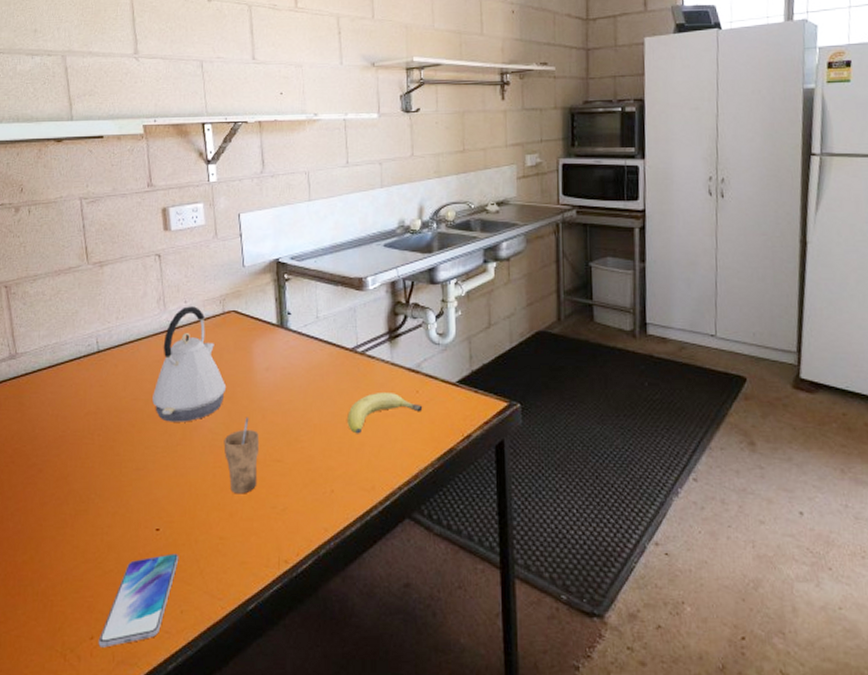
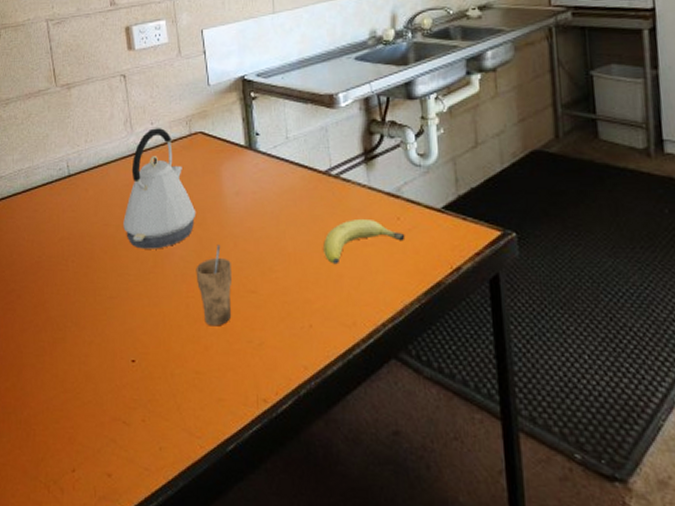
smartphone: present [98,553,179,648] -> none [80,386,156,482]

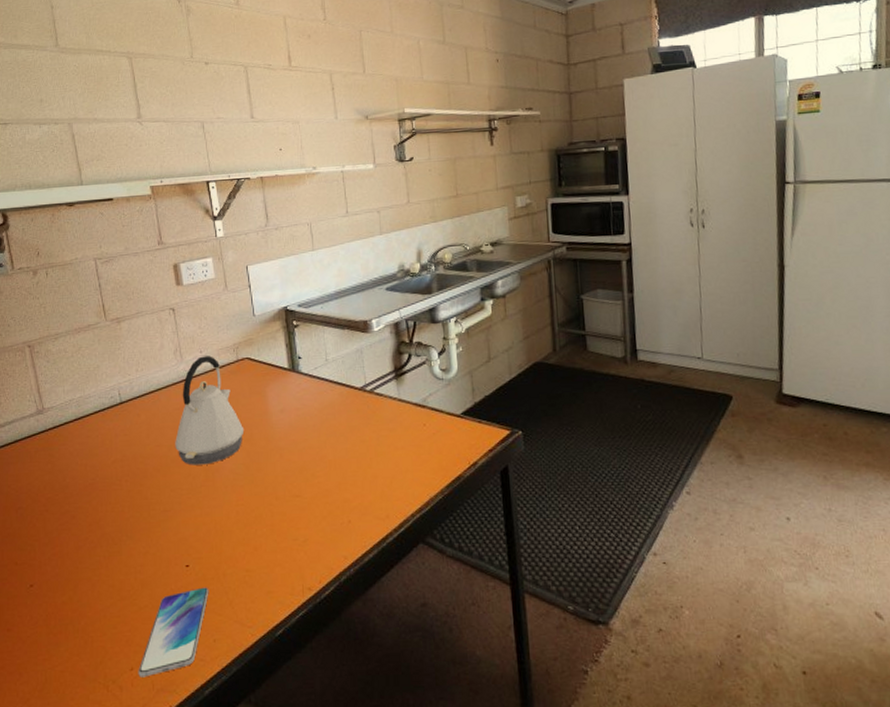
smartphone: none [80,386,156,482] -> present [138,587,209,678]
cup: present [196,244,232,327] -> none [245,457,279,529]
fruit: present [323,218,405,265] -> none [360,426,431,467]

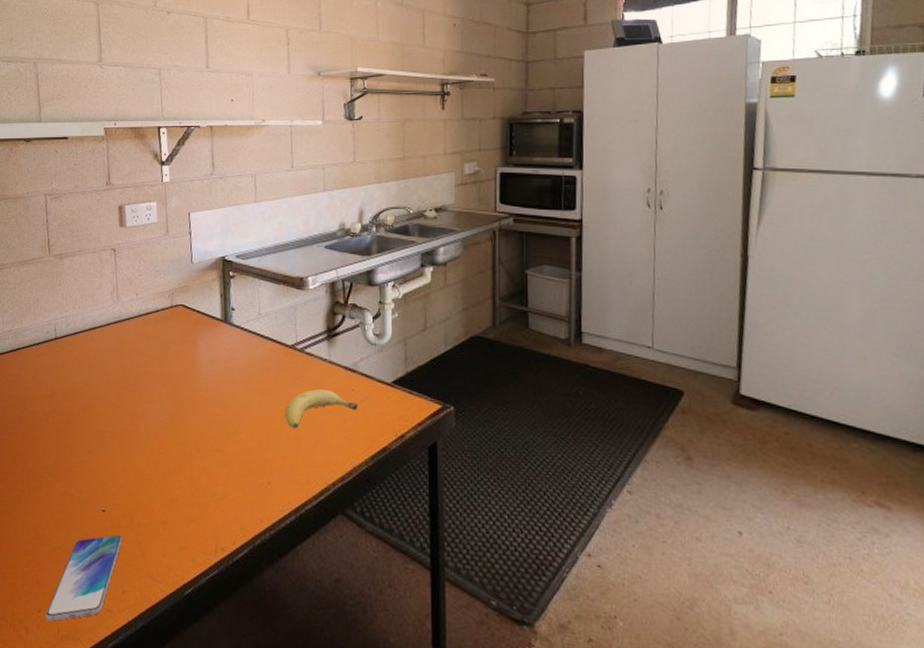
kettle: present [175,356,245,465] -> none [103,299,172,409]
fruit: none [360,426,431,467] -> present [285,388,358,429]

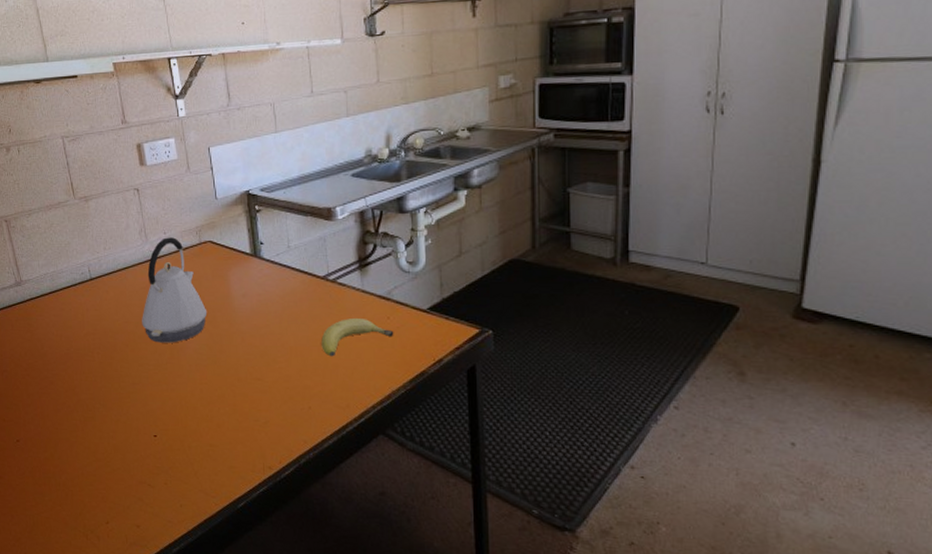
smartphone: present [45,534,123,622] -> none [113,456,176,531]
kettle: none [103,299,172,409] -> present [142,237,208,343]

